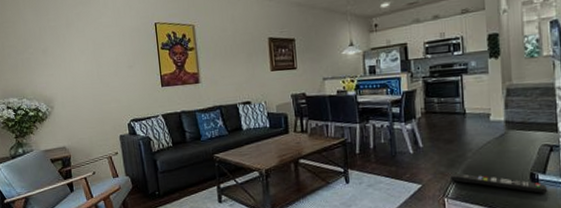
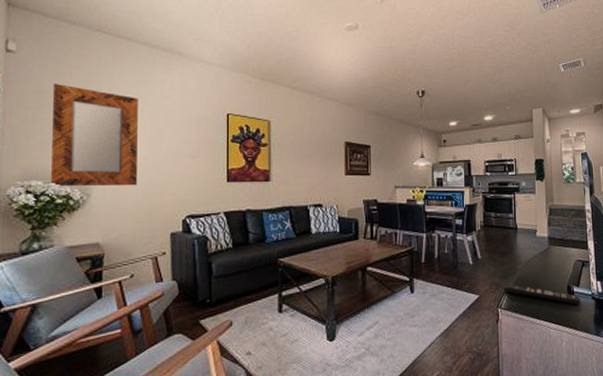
home mirror: none [12,14,88,101] -> present [51,84,138,187]

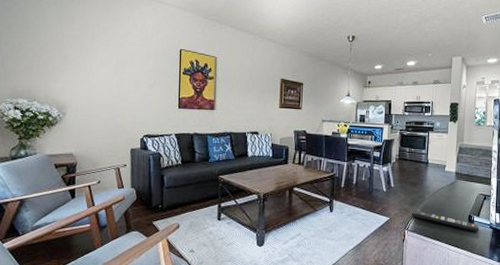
home mirror: present [51,84,138,187] -> none [34,17,105,108]

